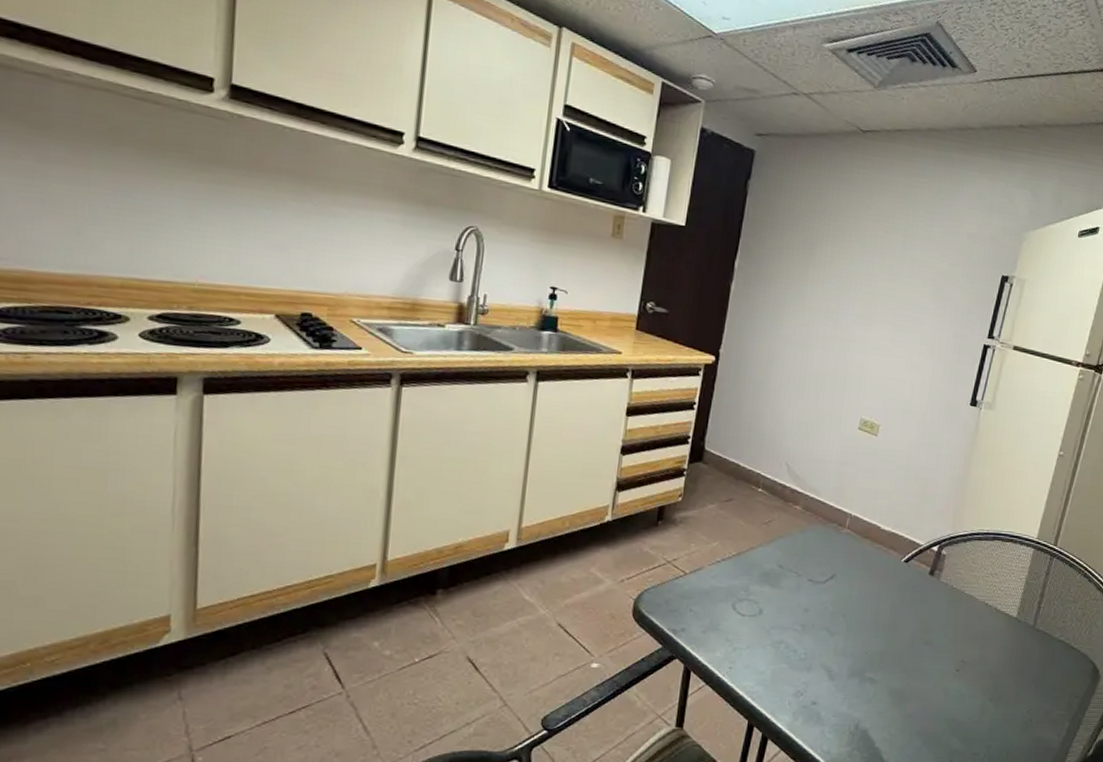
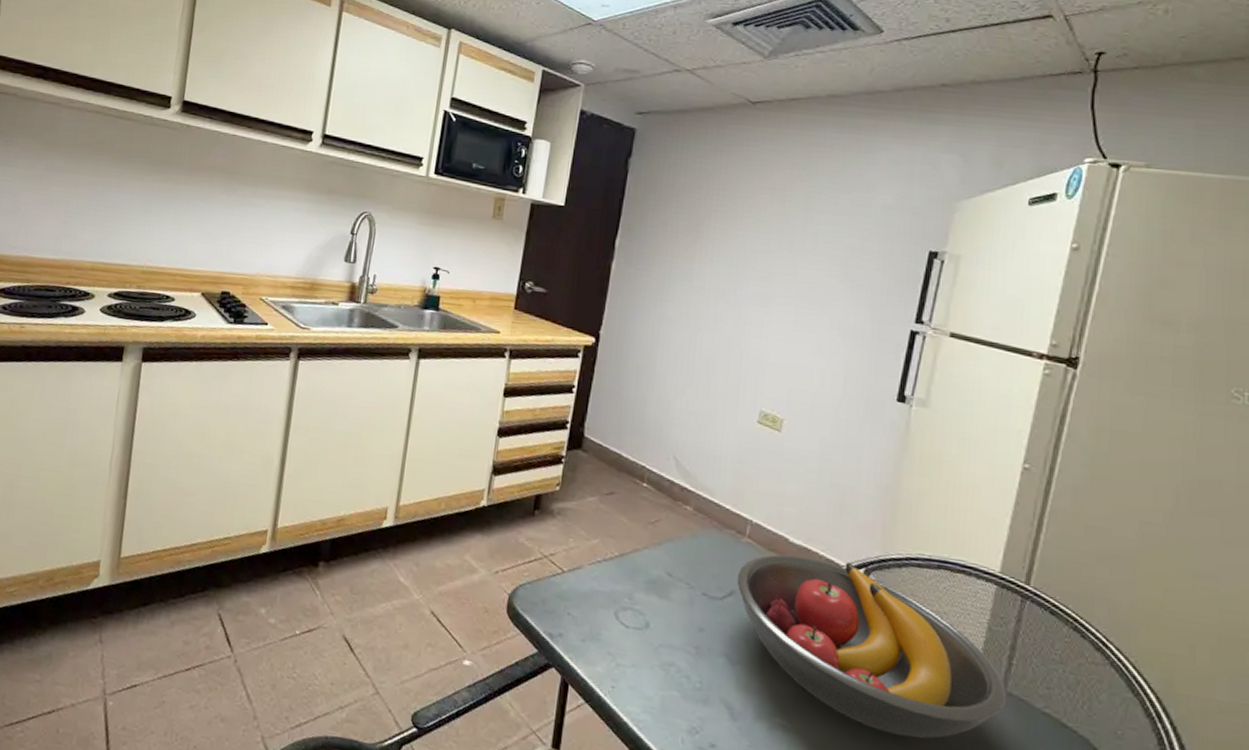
fruit bowl: none [837,540,1035,673] -> present [736,554,1007,739]

